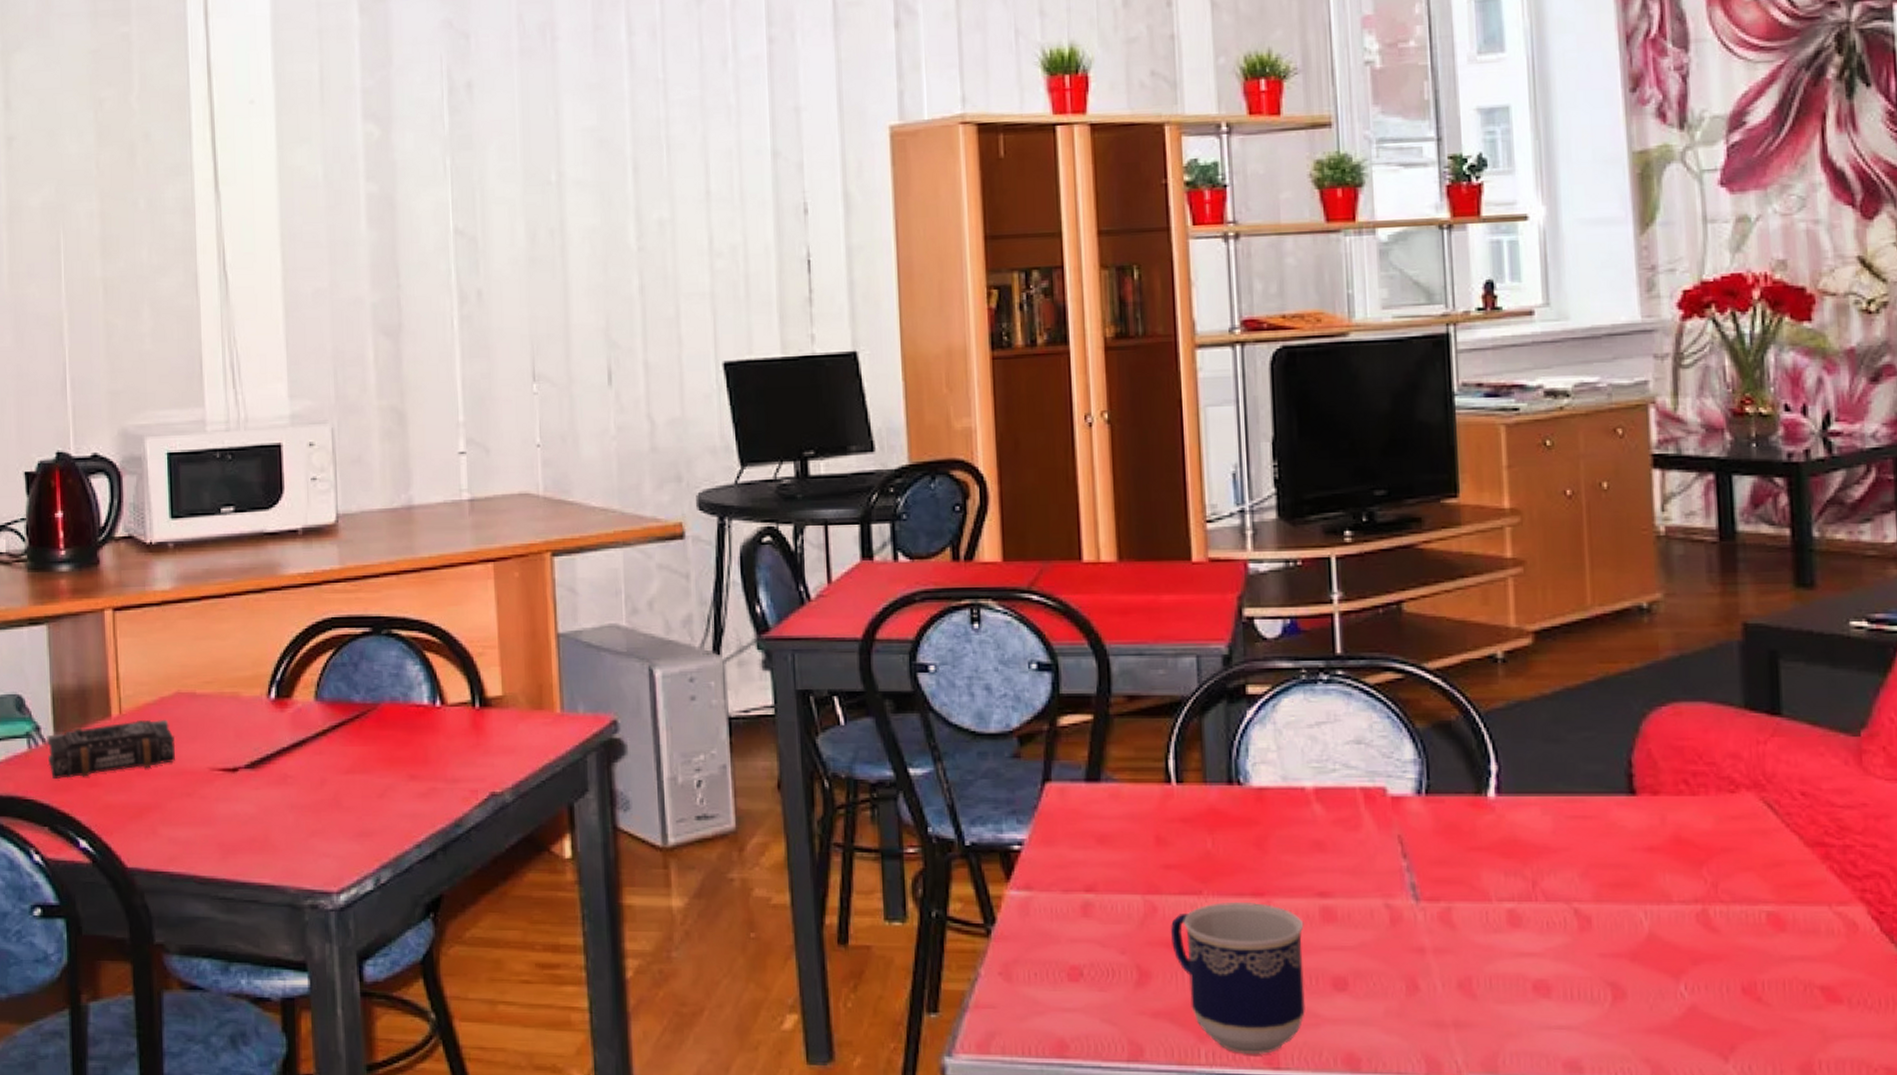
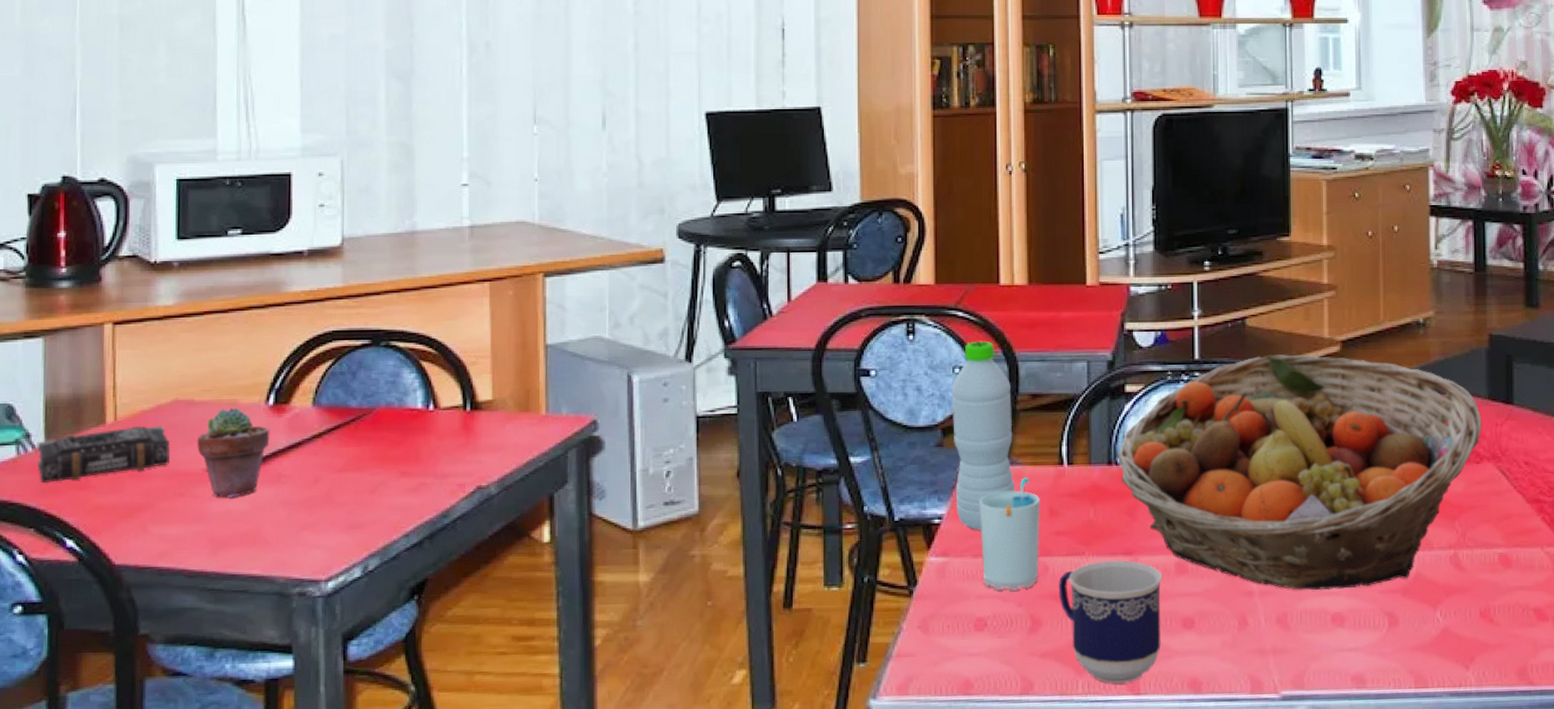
potted succulent: none [200,701,274,799] -> present [196,407,270,498]
water bottle: none [1028,630,1112,860] -> present [951,340,1016,530]
cup: none [1067,797,1145,935] -> present [978,477,1041,591]
fruit basket: none [1239,648,1737,951] -> present [1117,354,1482,590]

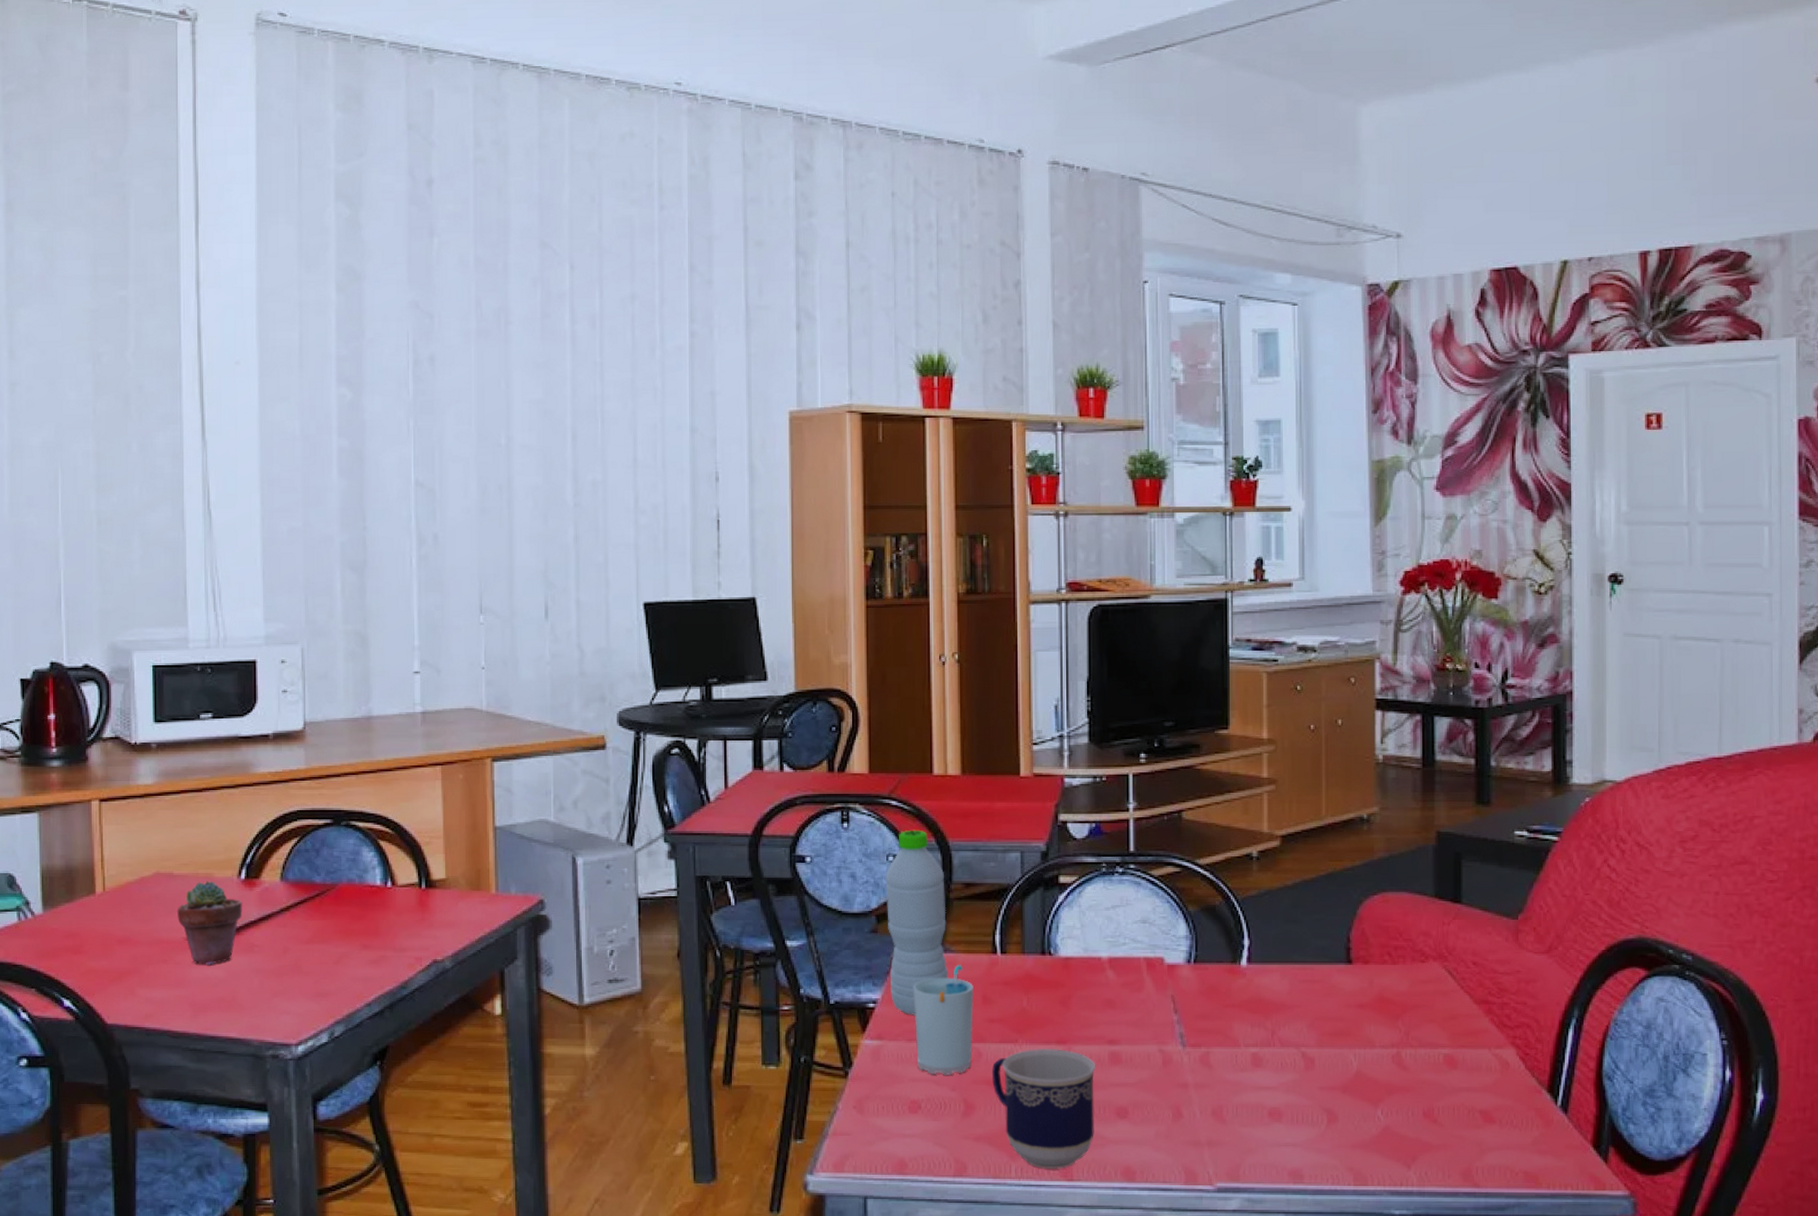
book: present [37,425,171,483] -> none [35,896,154,947]
fruit basket: present [1117,354,1482,590] -> none [1050,848,1428,1085]

